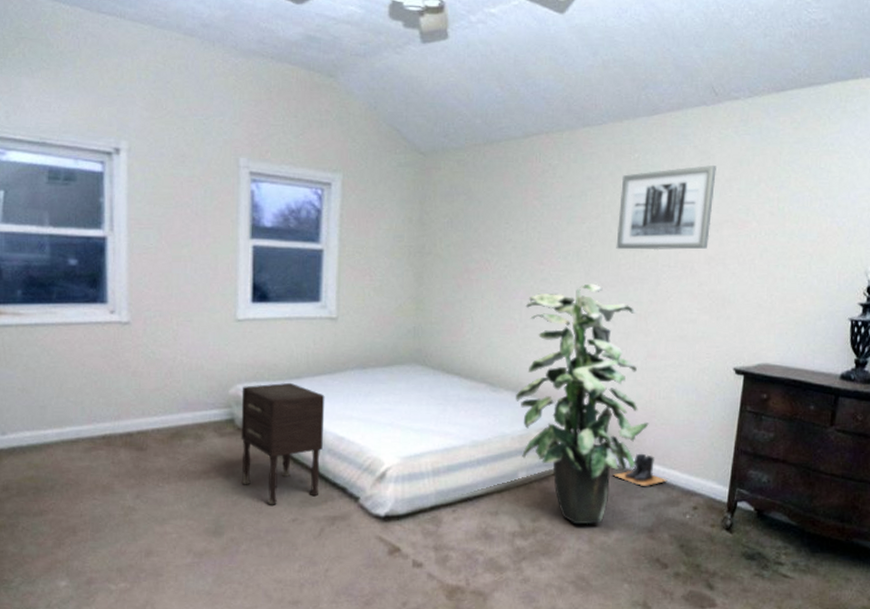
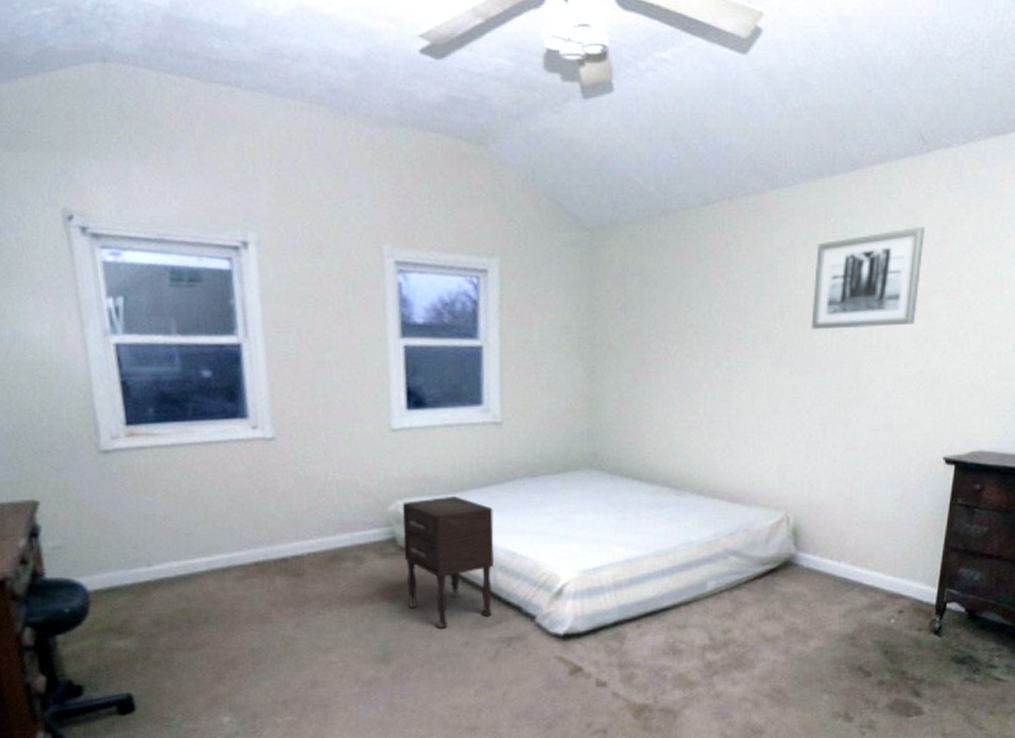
indoor plant: present [515,283,649,525] -> none [701,370,850,635]
boots: present [612,453,667,487] -> none [810,555,870,592]

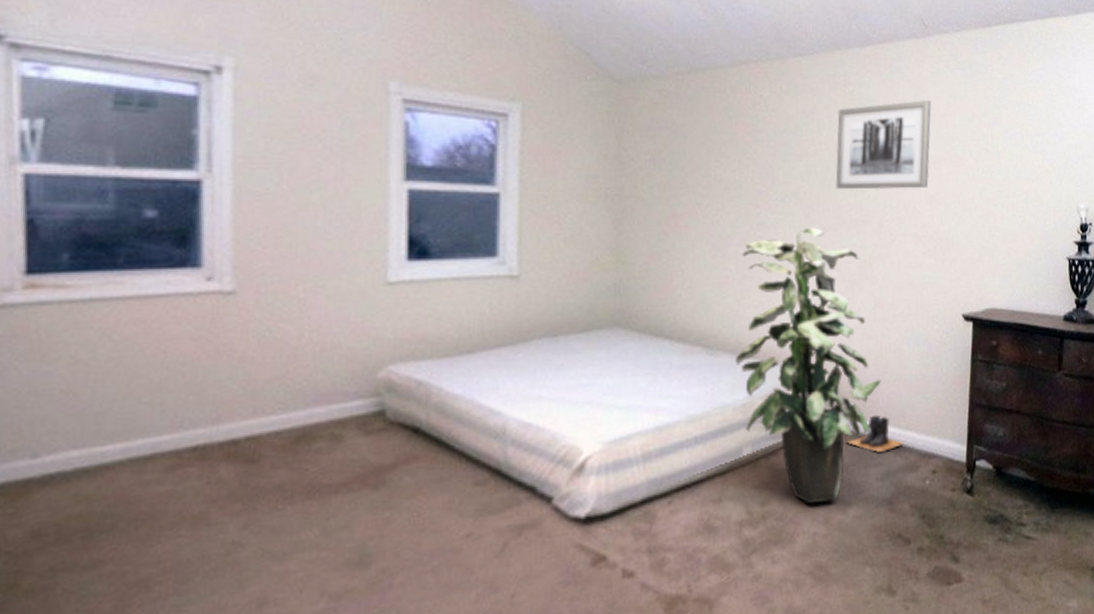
nightstand: present [402,495,494,628] -> none [394,358,506,519]
indoor plant: none [701,370,850,635] -> present [735,227,881,504]
boots: none [810,555,870,592] -> present [846,415,904,454]

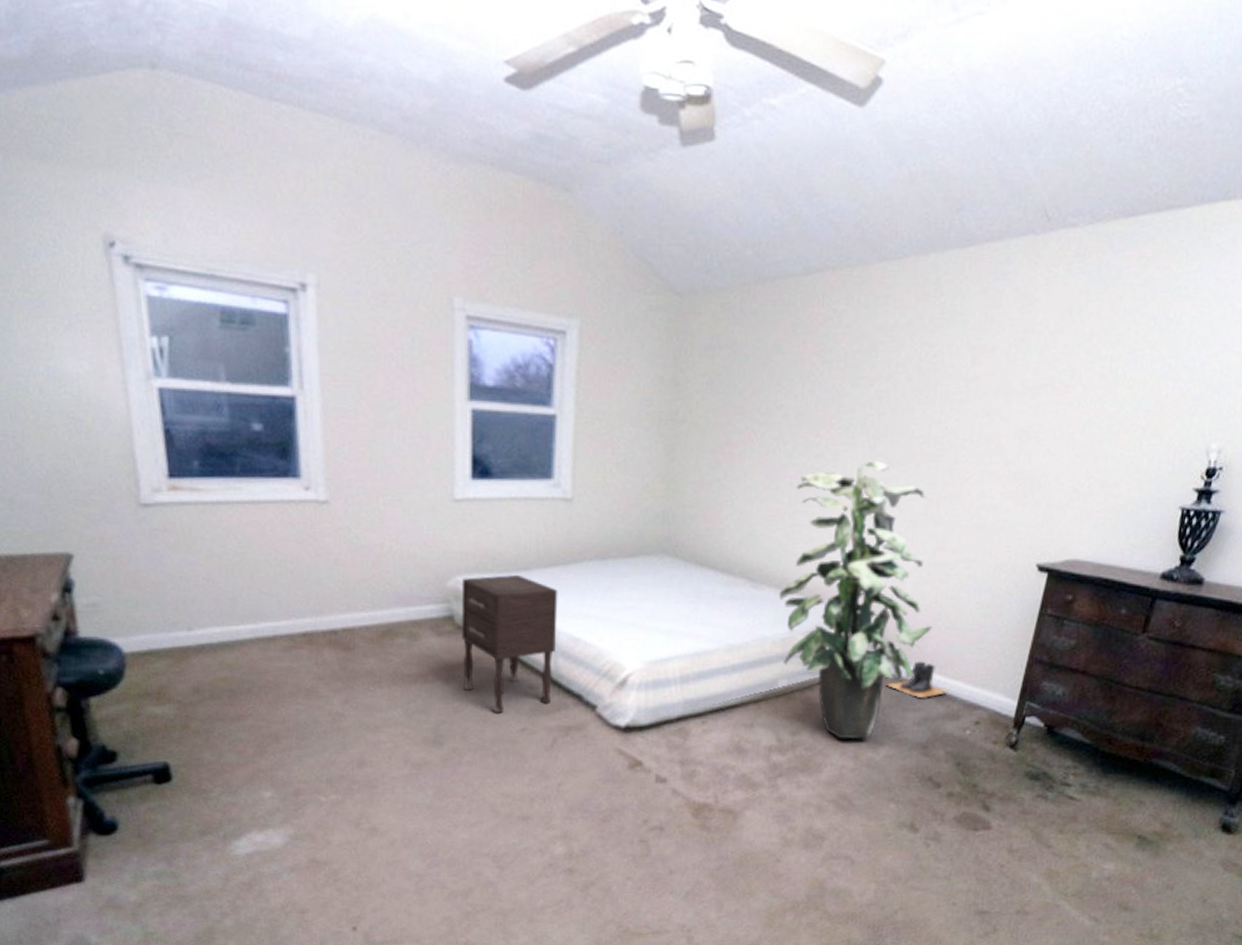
nightstand: none [394,358,506,519] -> present [461,574,558,713]
wall art: present [835,100,931,190] -> none [909,313,1040,421]

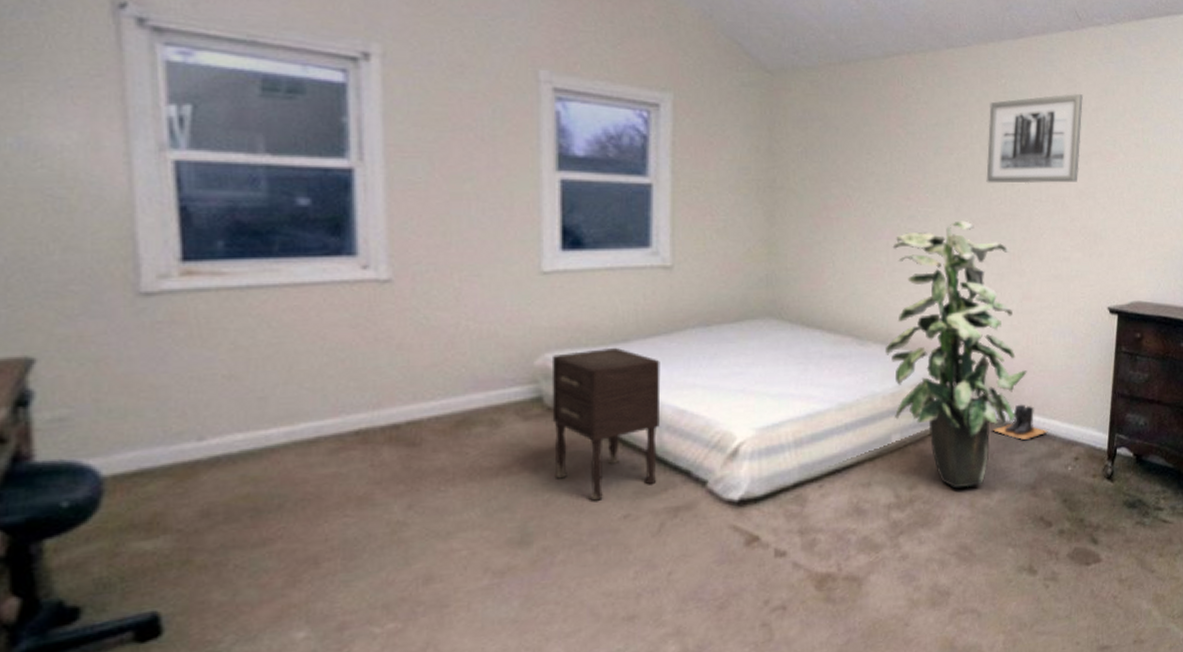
wall art: none [909,313,1040,421] -> present [986,94,1083,184]

